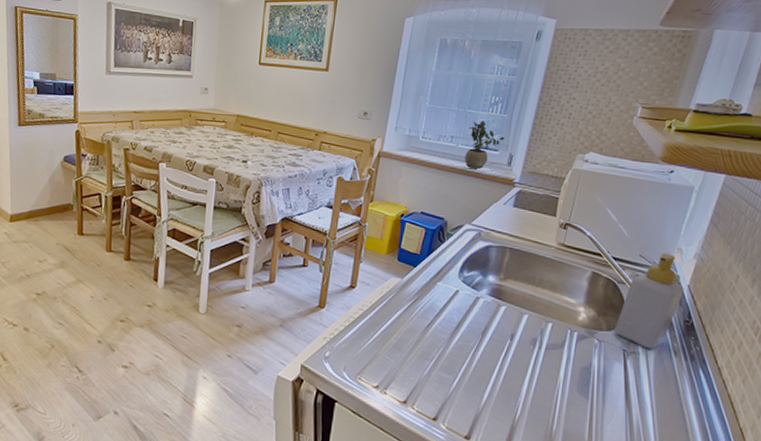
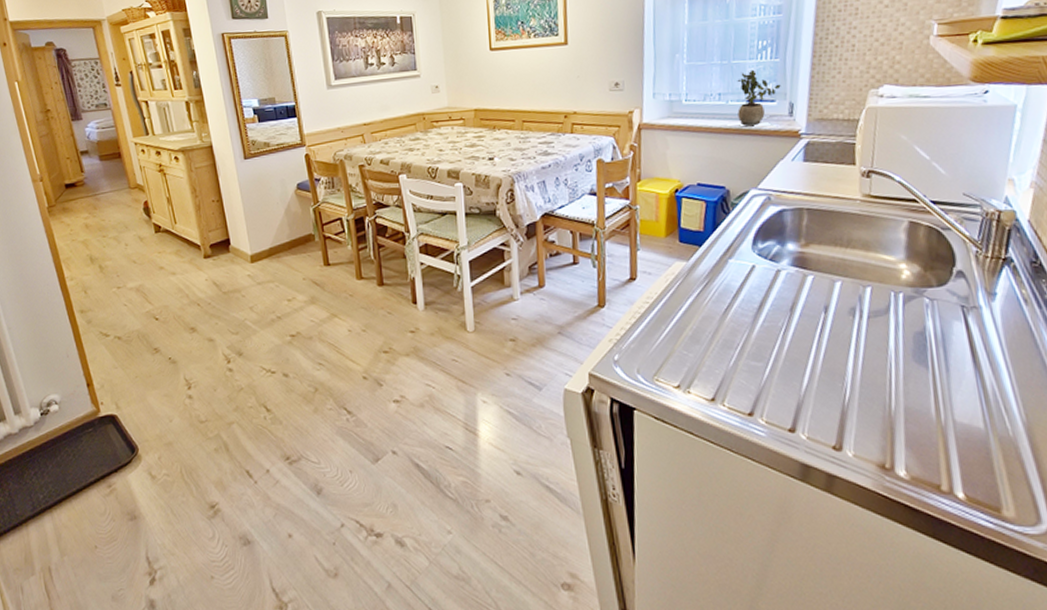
soap bottle: present [615,252,684,349] -> none [946,186,1024,301]

